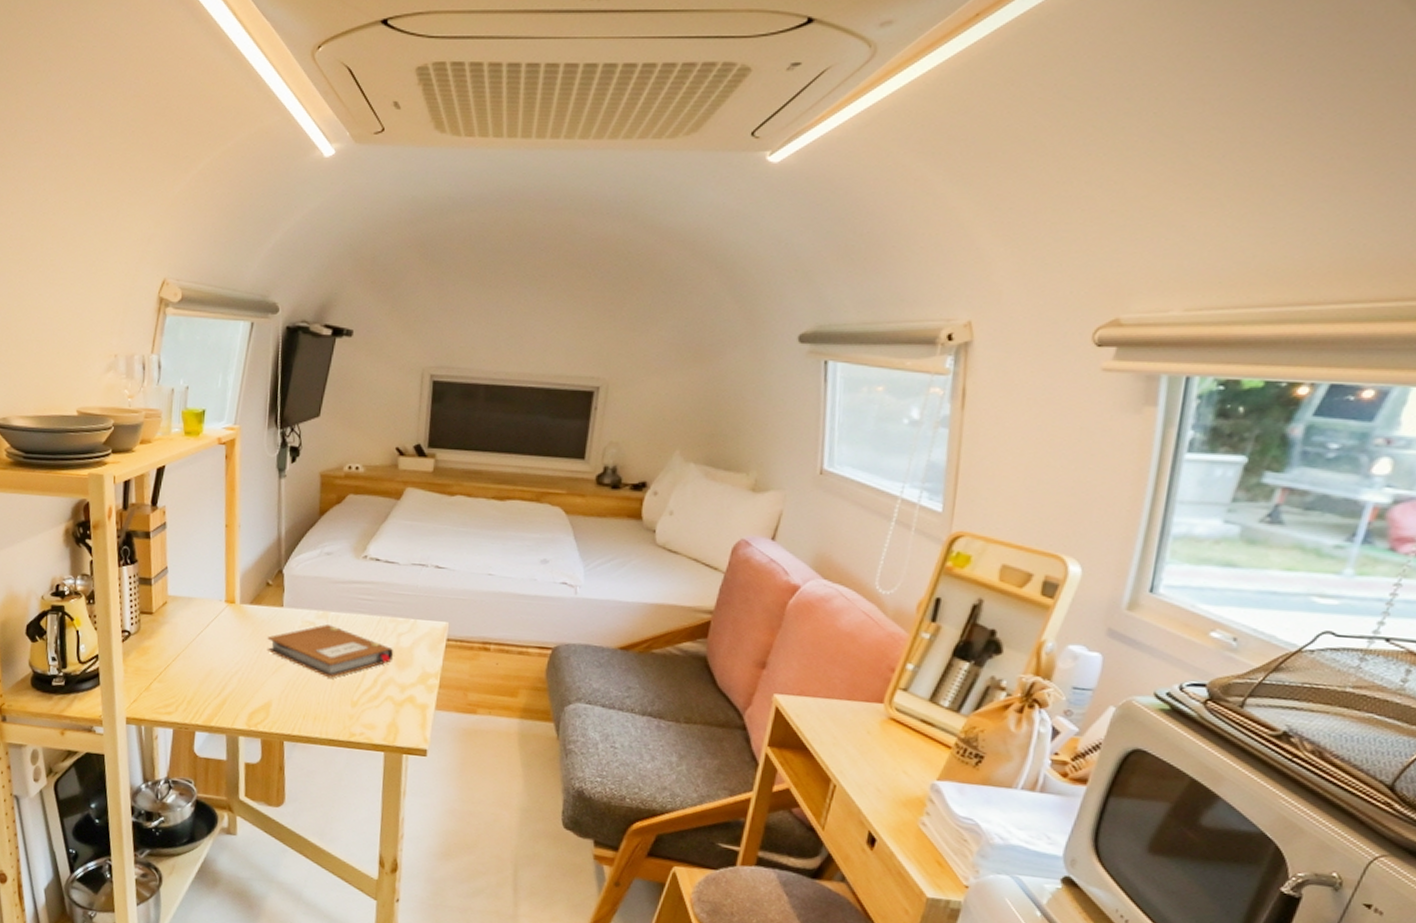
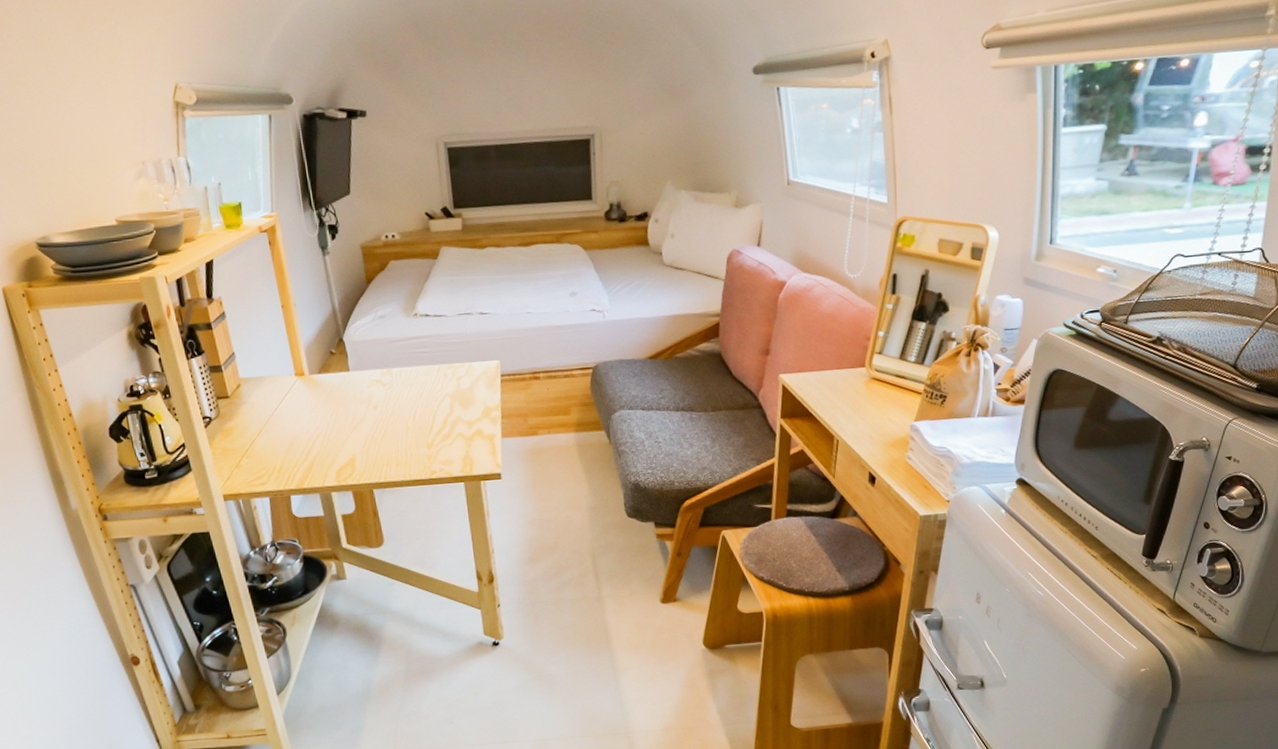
notebook: present [267,624,394,678] -> none [340,380,457,427]

